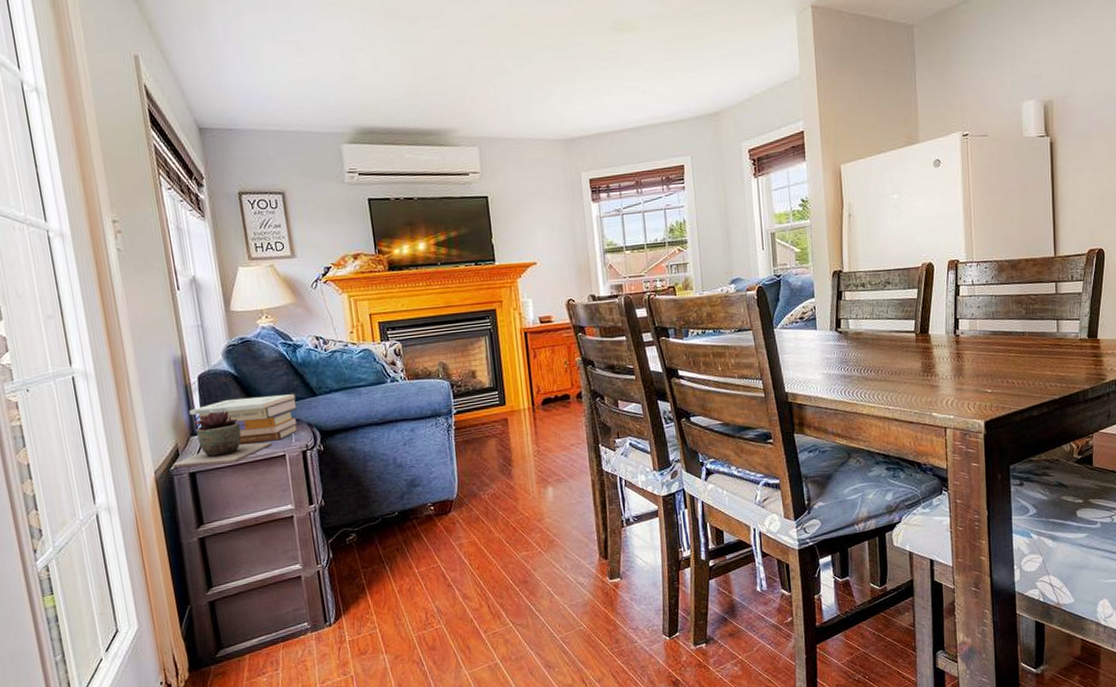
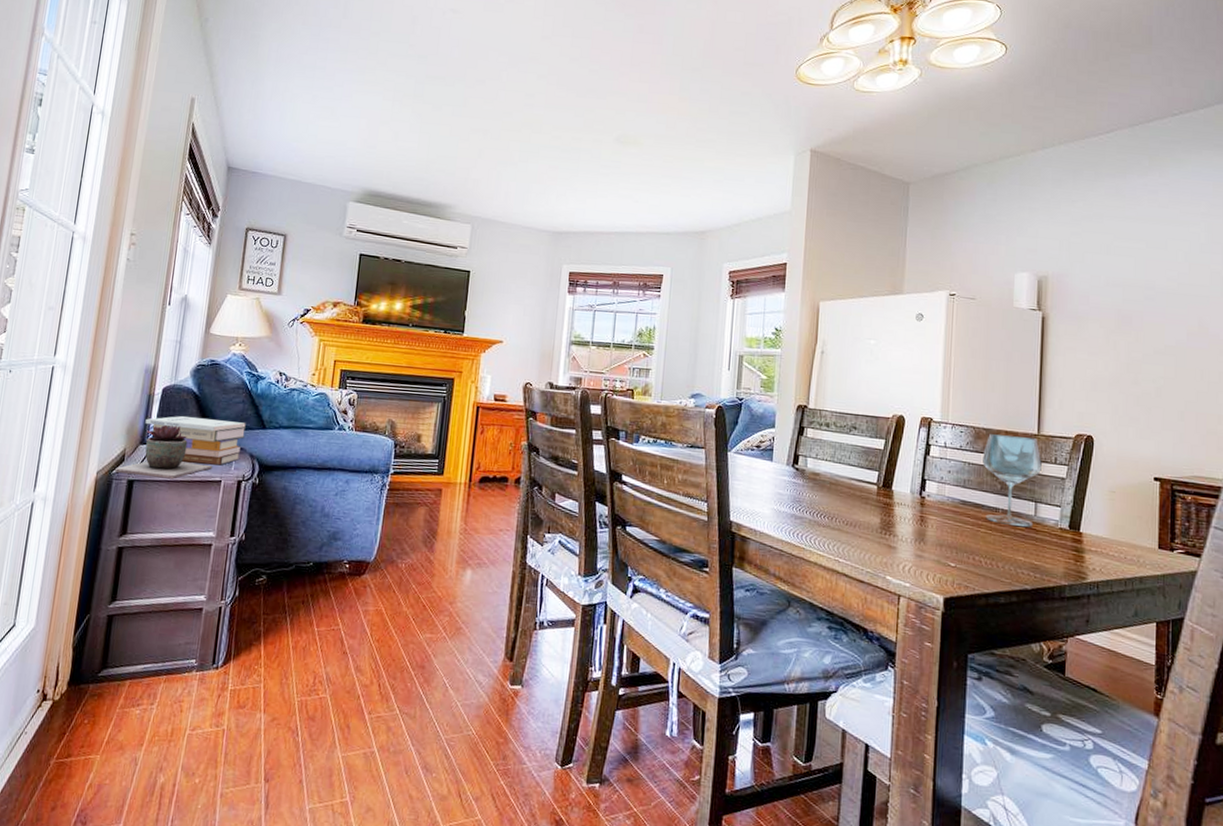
wine glass: none [1006,261,1061,346] -> present [981,434,1043,528]

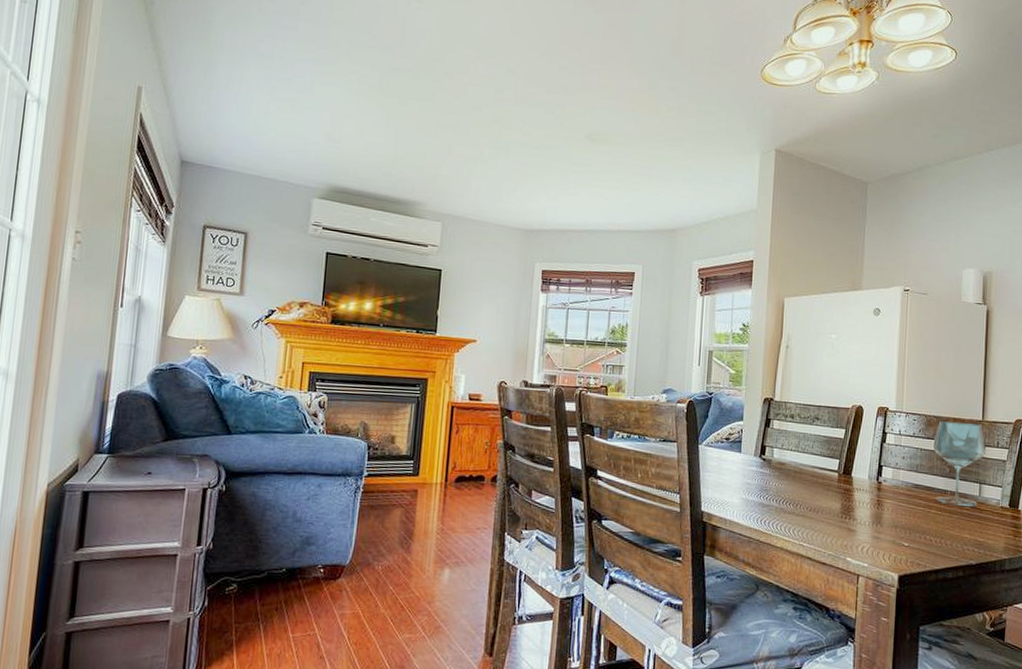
succulent plant: present [115,425,213,480] -> none [68,432,176,489]
books: present [145,416,247,466] -> none [99,423,211,473]

